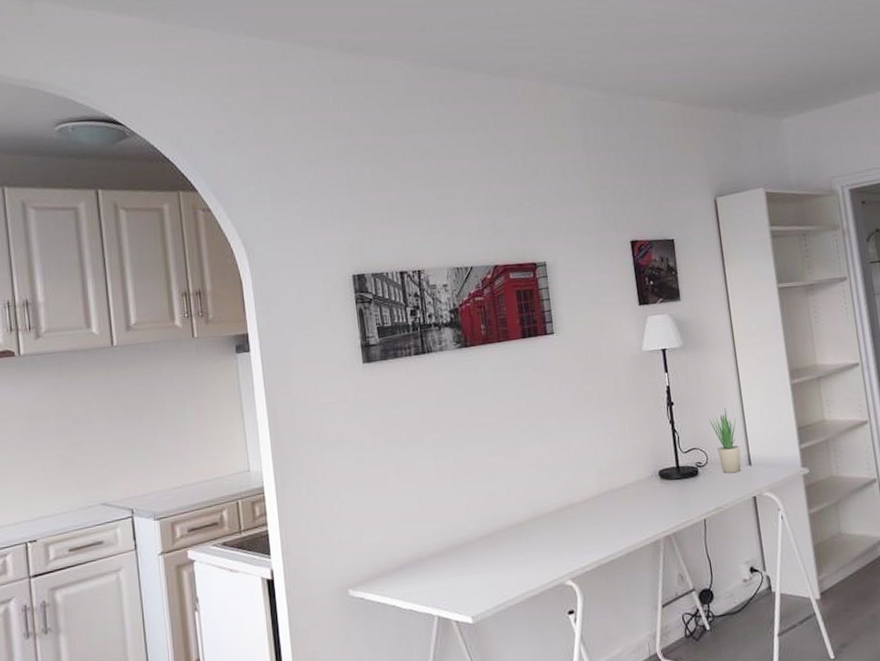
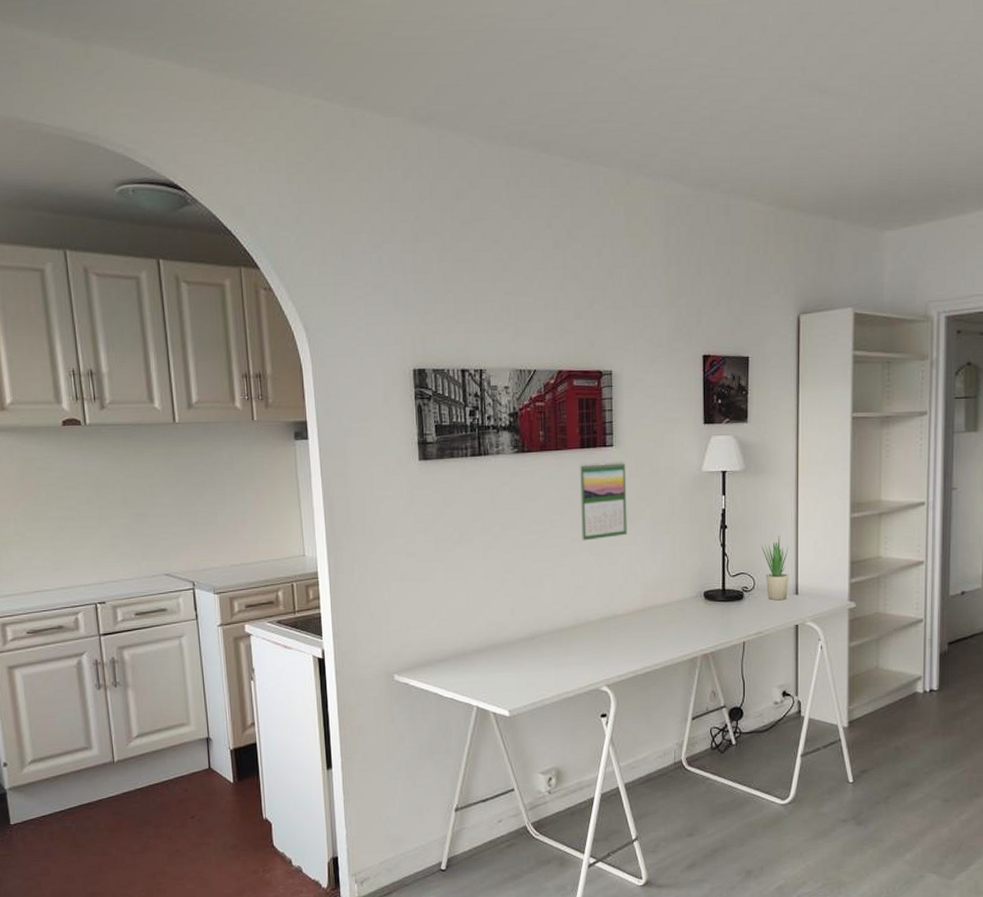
calendar: none [522,347,577,430] -> present [579,461,627,541]

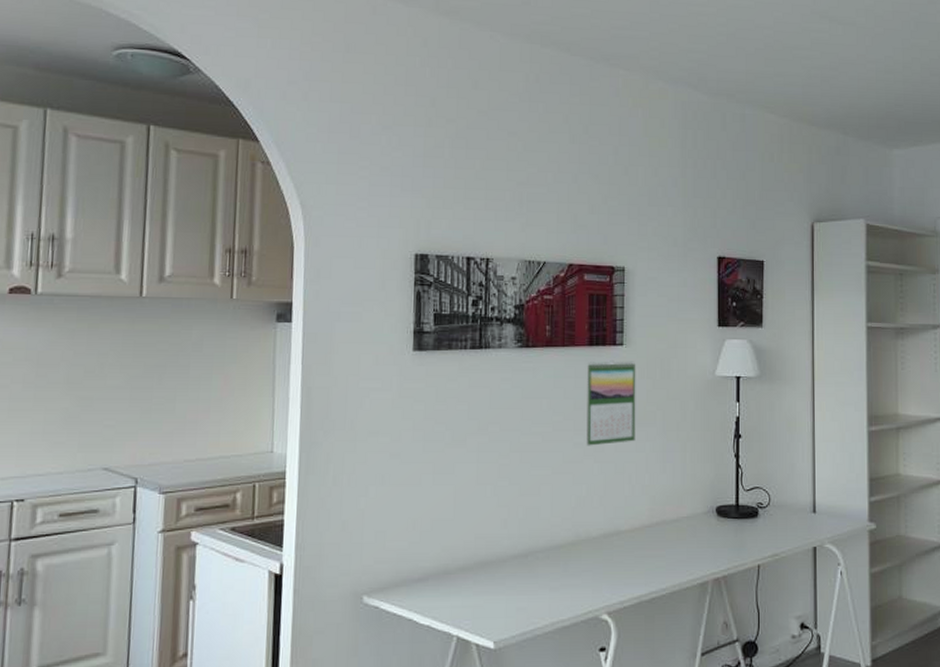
potted plant: present [761,535,789,600] -> none [777,447,806,518]

